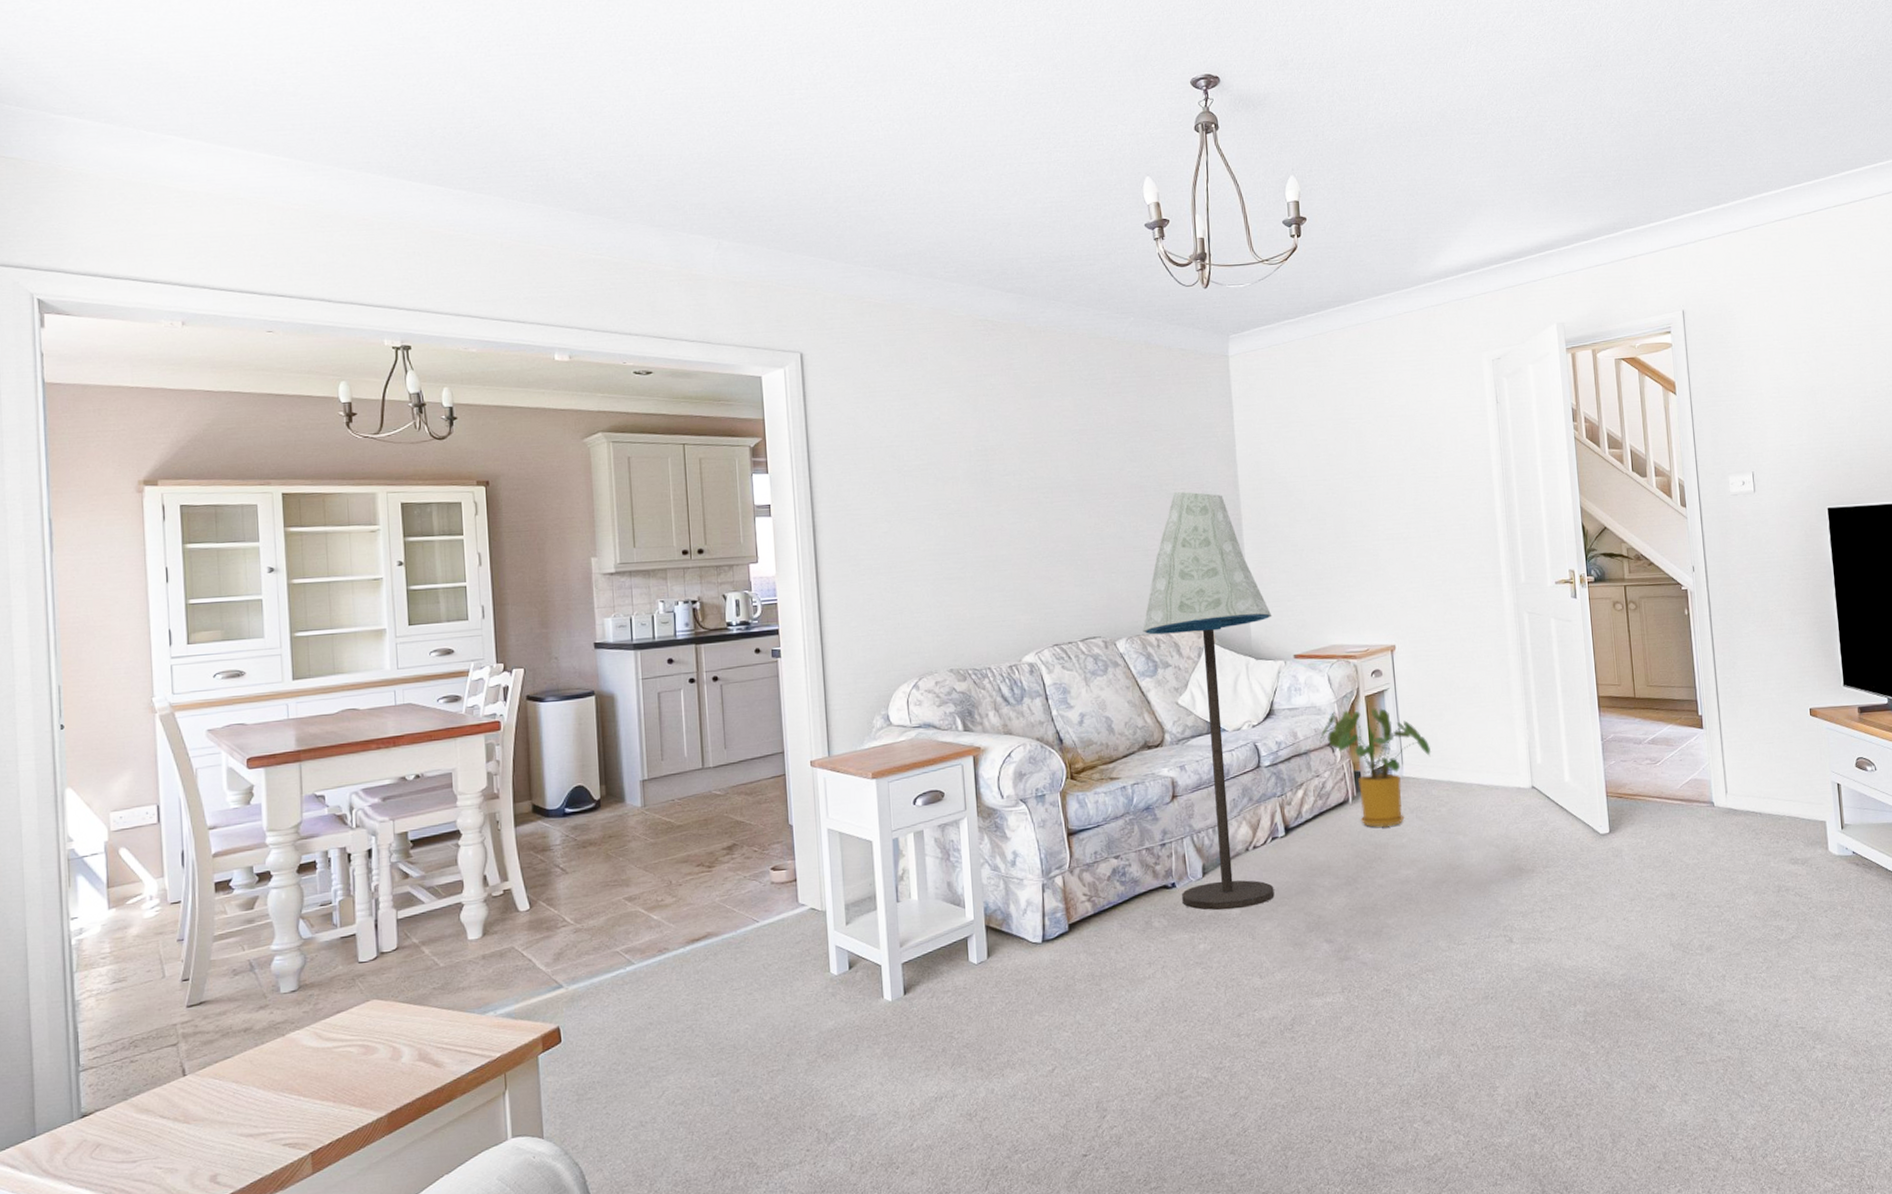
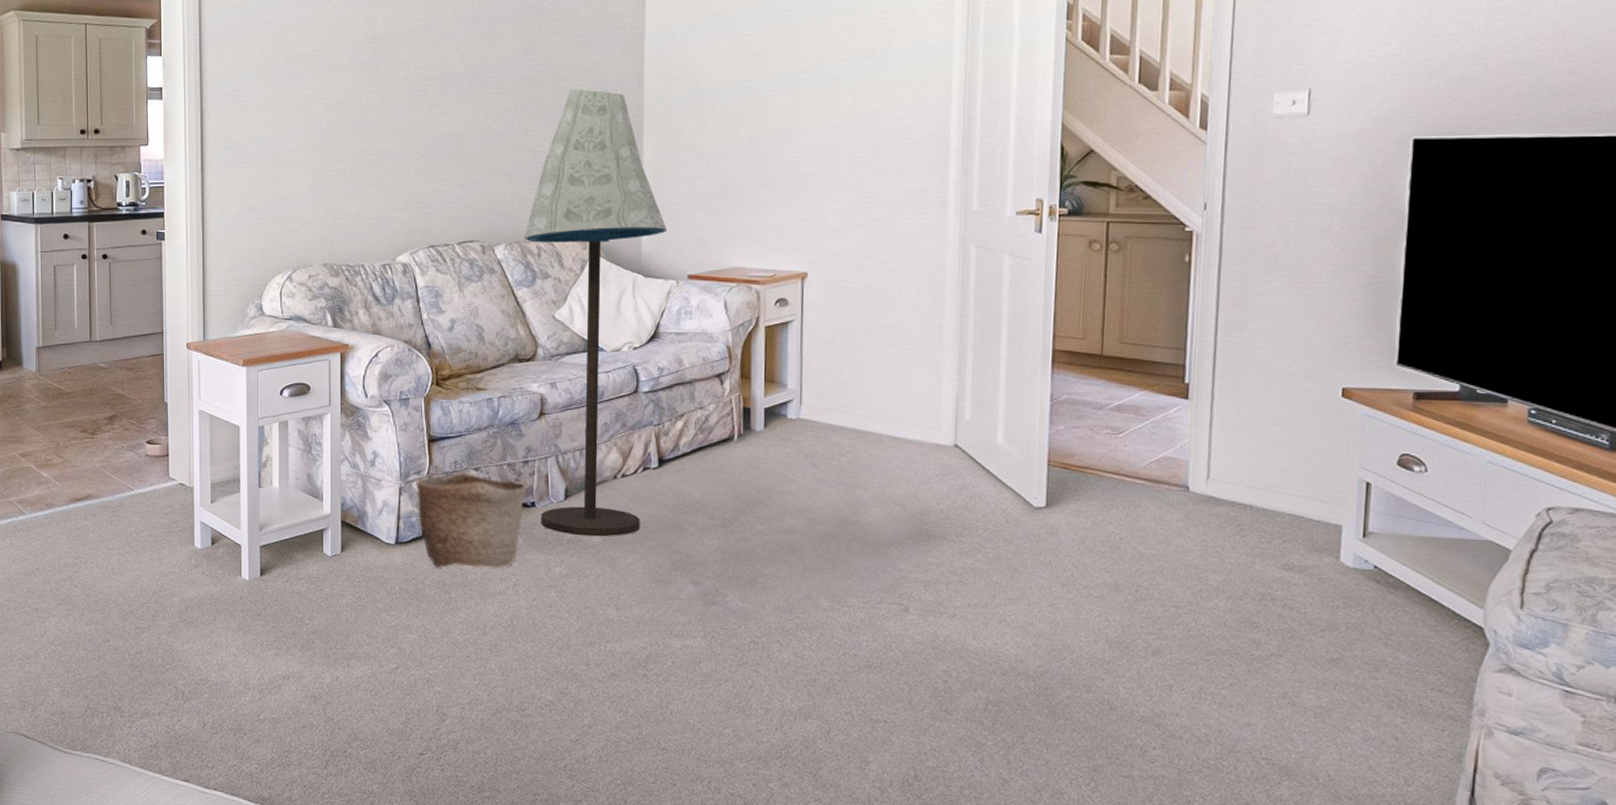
basket: none [1058,861,1166,961] -> present [416,472,527,570]
house plant: present [1319,708,1432,828] -> none [707,340,837,471]

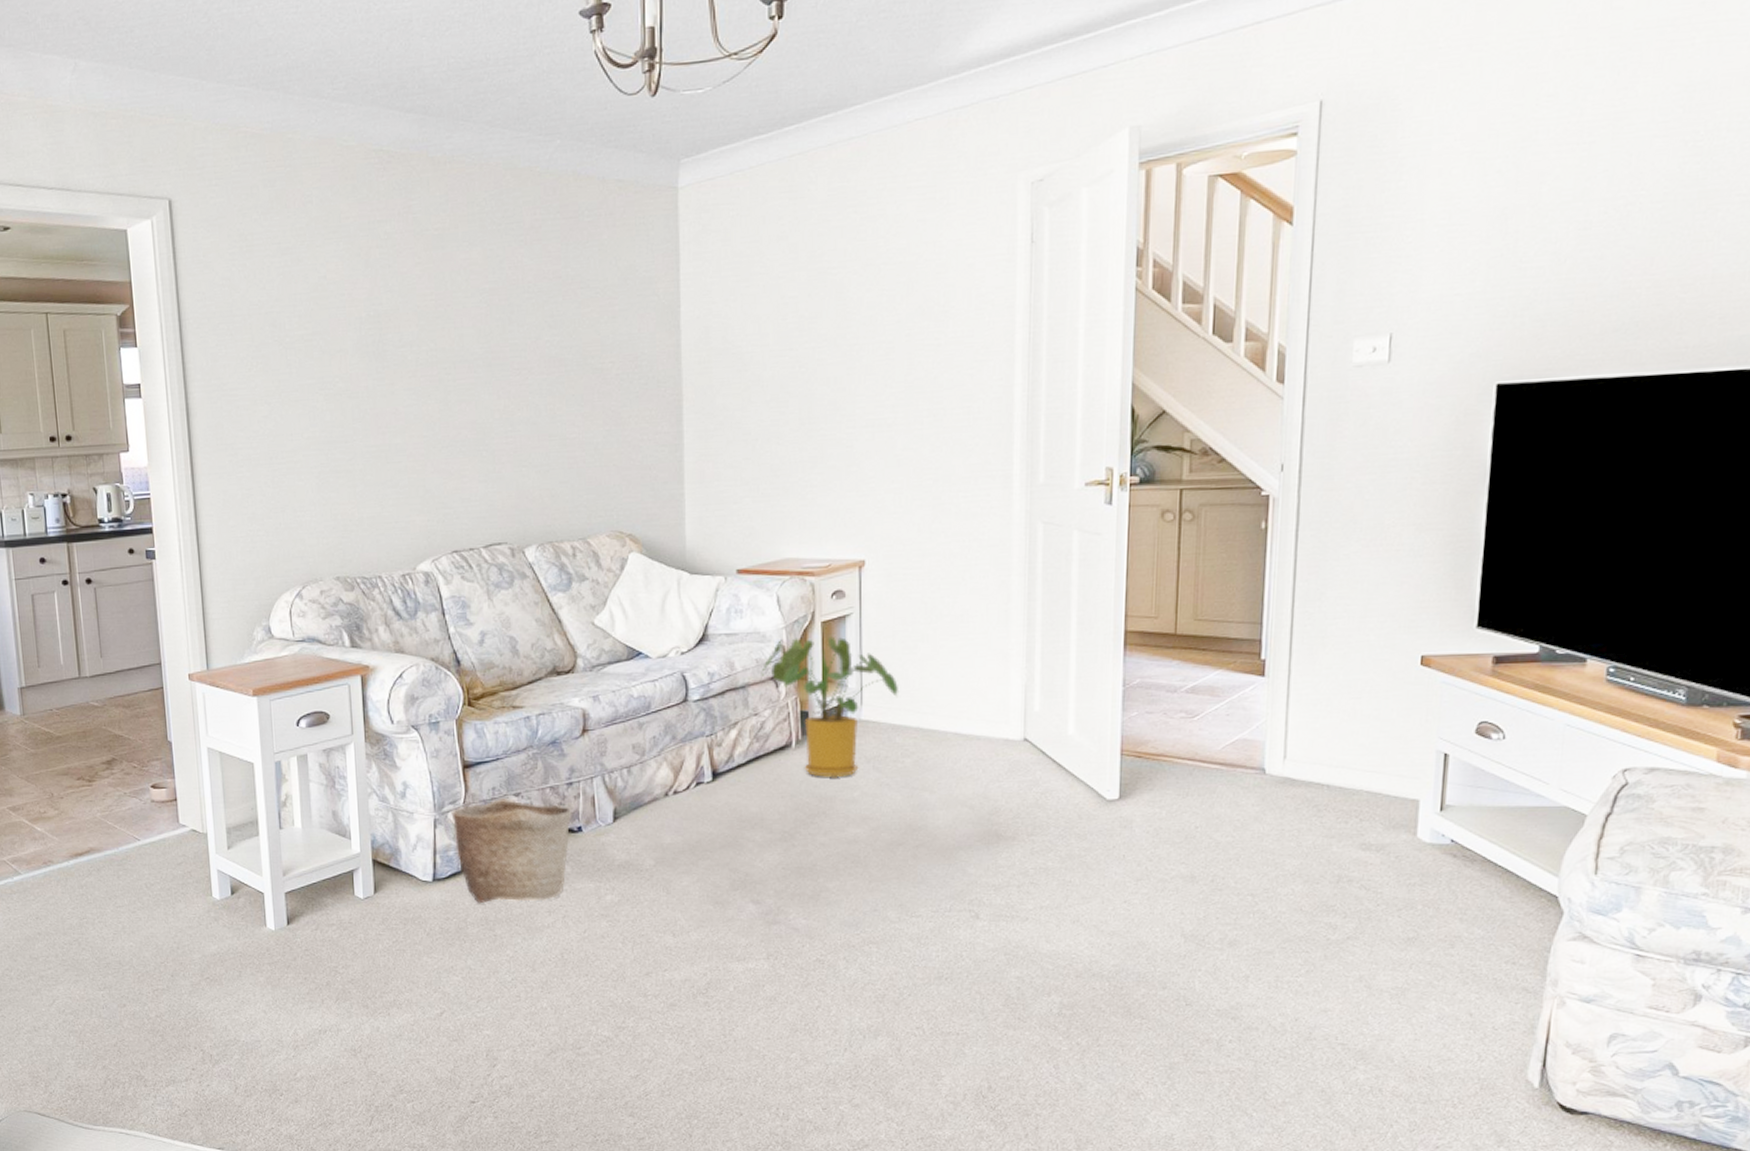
floor lamp: present [523,88,668,537] -> none [556,365,713,860]
house plant: none [707,340,837,471] -> present [761,636,900,778]

